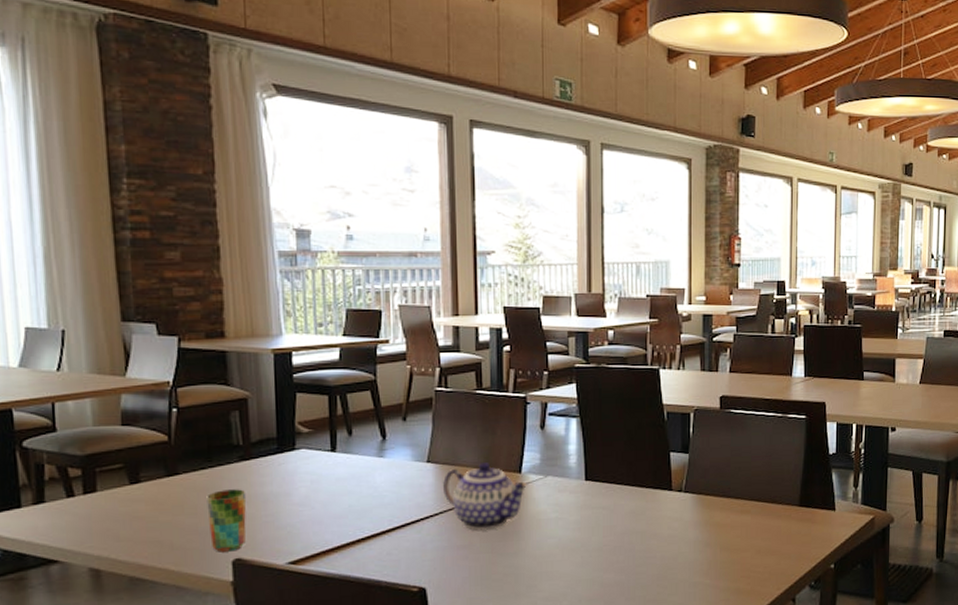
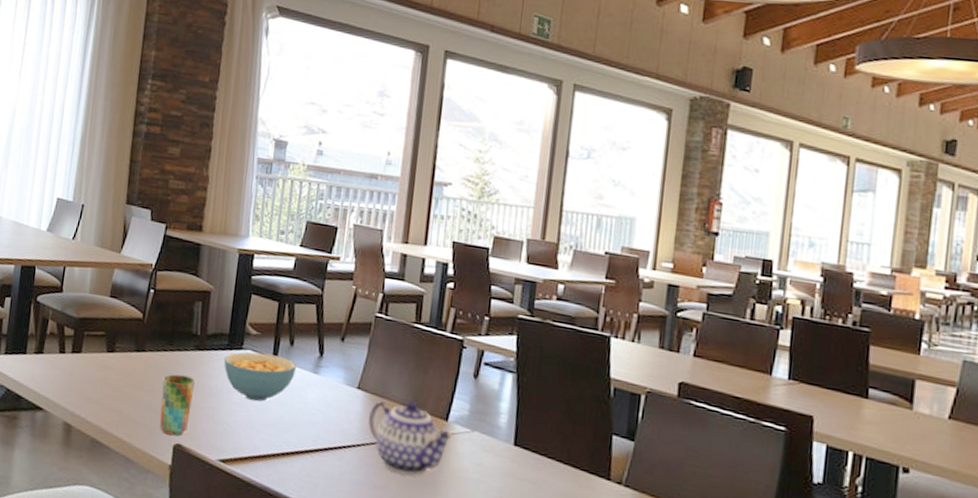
cereal bowl: none [275,448,359,498] -> present [223,351,296,402]

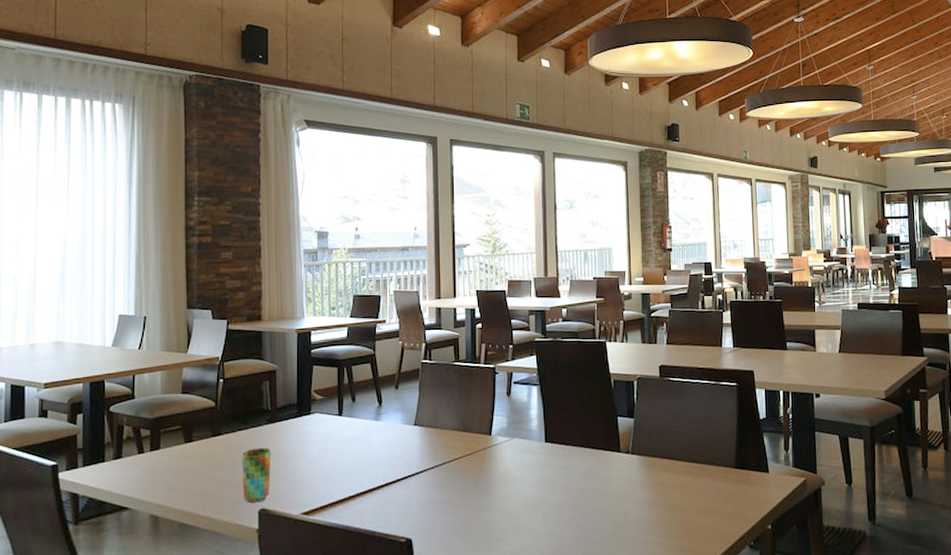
cereal bowl: present [223,351,296,402] -> none [295,412,360,456]
teapot: present [368,400,454,476] -> none [427,426,497,487]

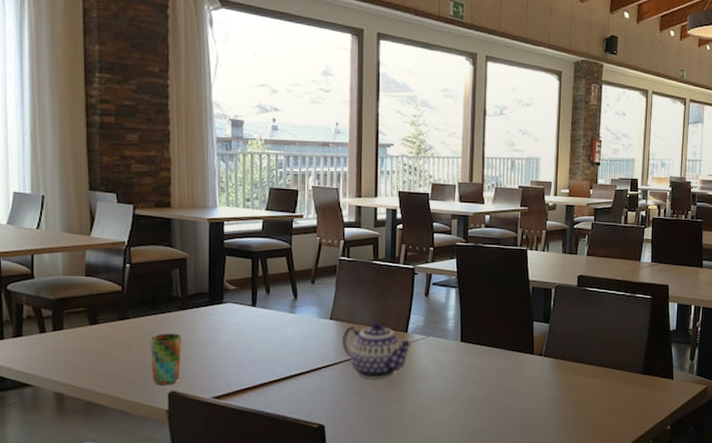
teapot: none [427,426,497,487] -> present [342,322,413,379]

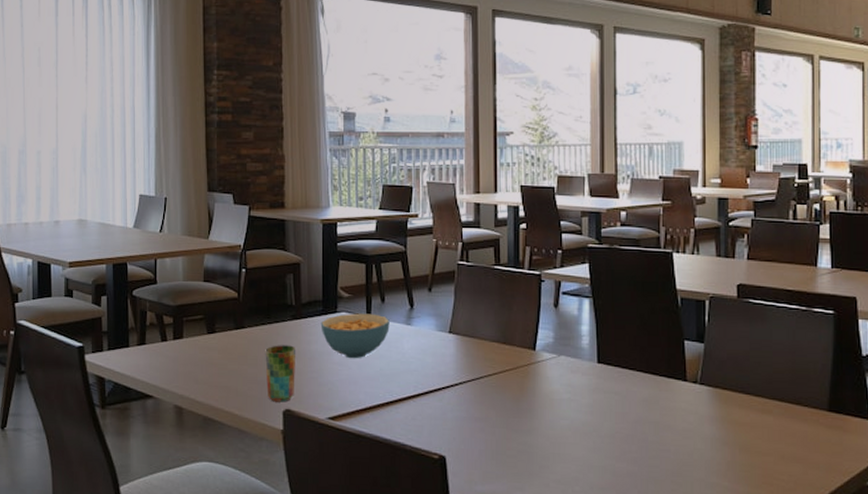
cereal bowl: none [206,303,274,344] -> present [320,313,390,359]
teapot: present [342,322,413,379] -> none [463,337,542,405]

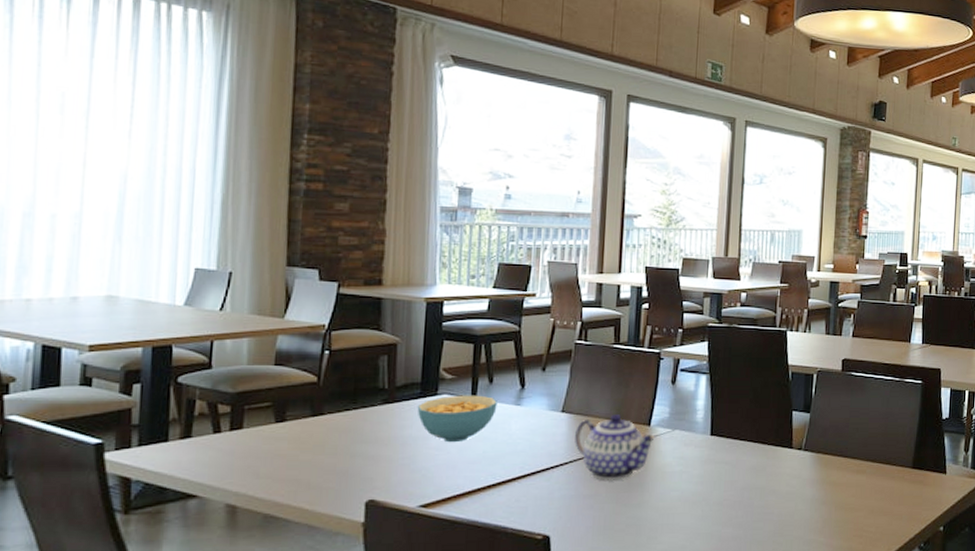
cup: present [265,345,296,402] -> none [347,431,386,493]
teapot: none [463,337,542,405] -> present [575,414,656,481]

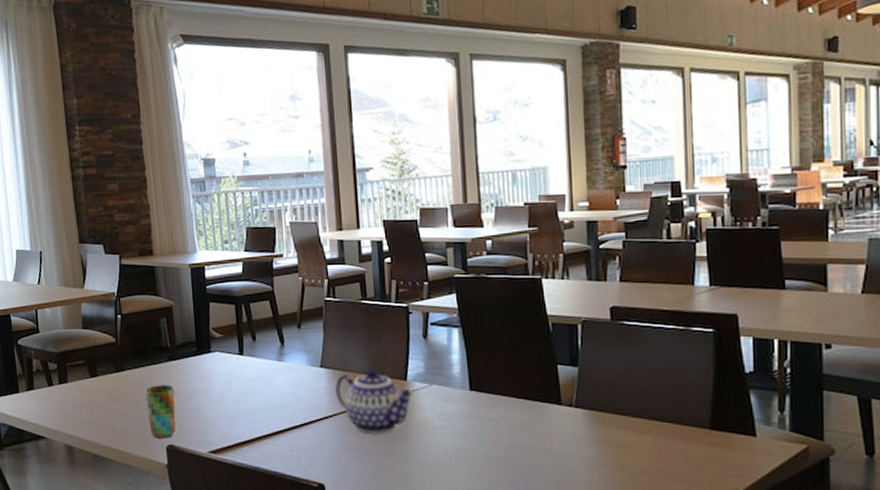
cup: none [347,431,386,493] -> present [145,385,176,439]
cereal bowl: present [417,395,497,443] -> none [195,352,262,396]

